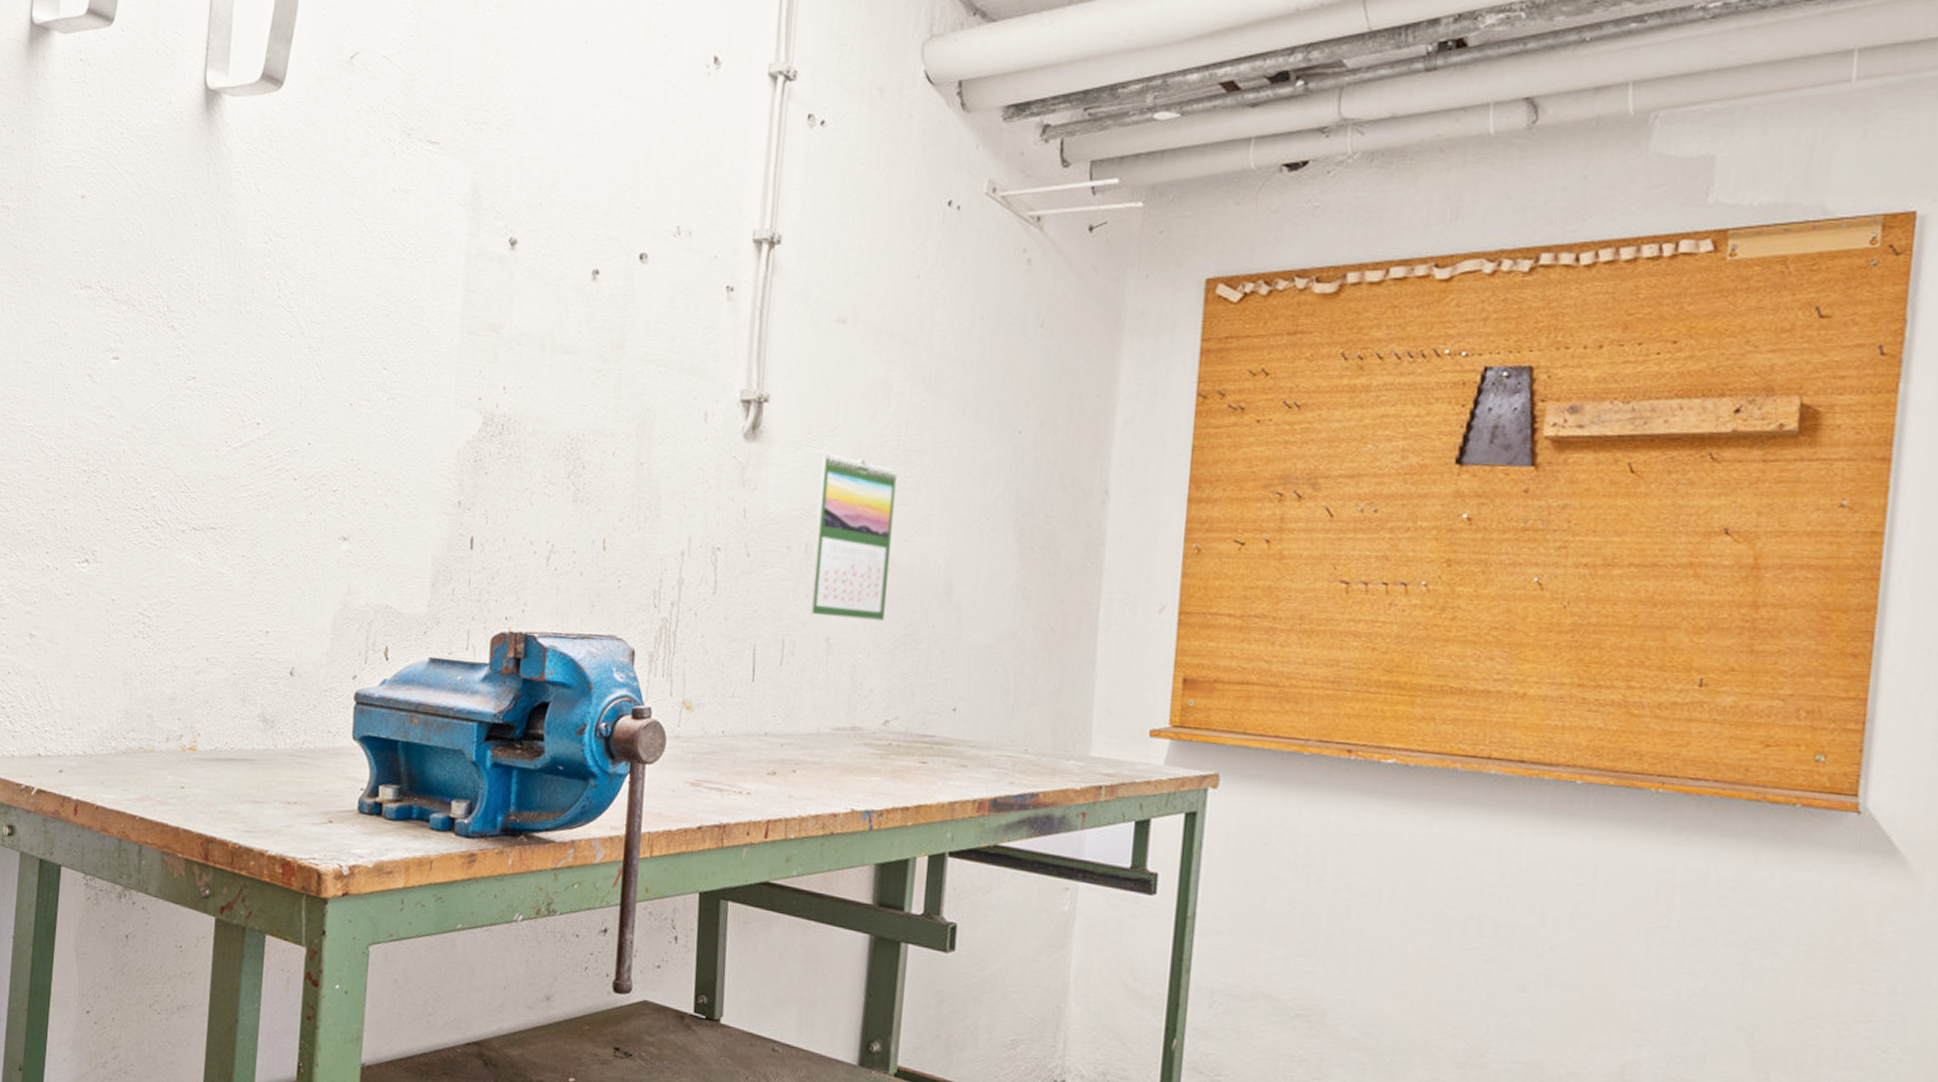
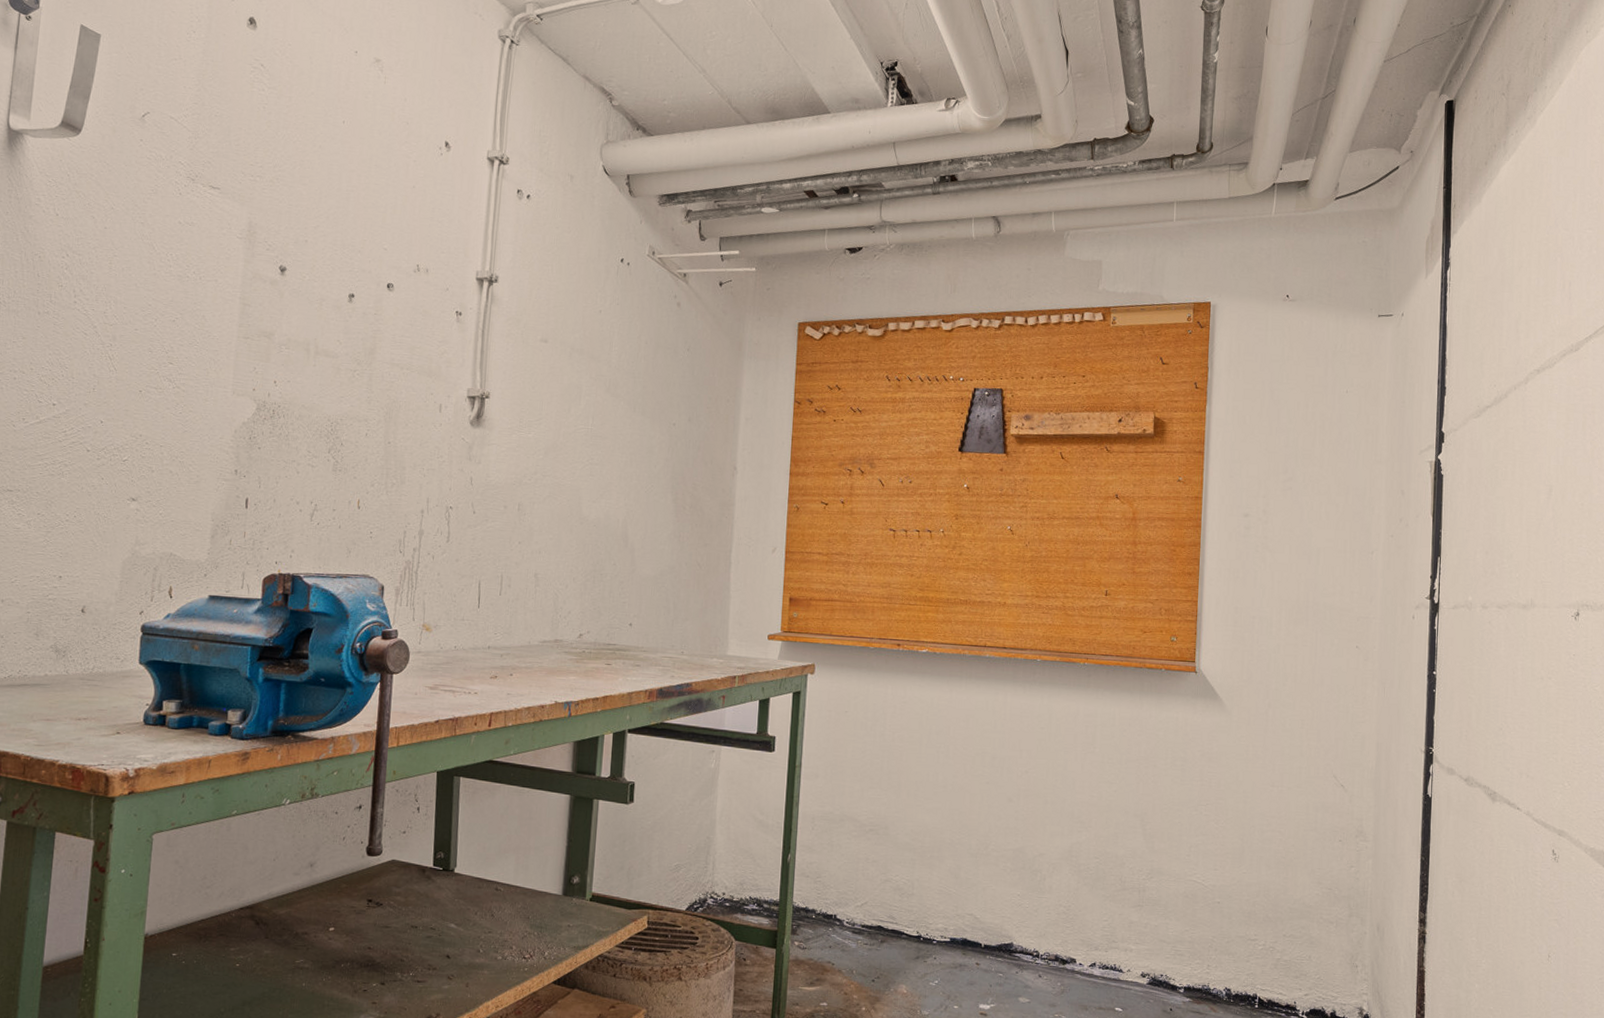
calendar: present [809,453,897,621] -> none [521,437,587,561]

